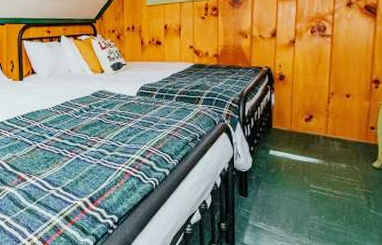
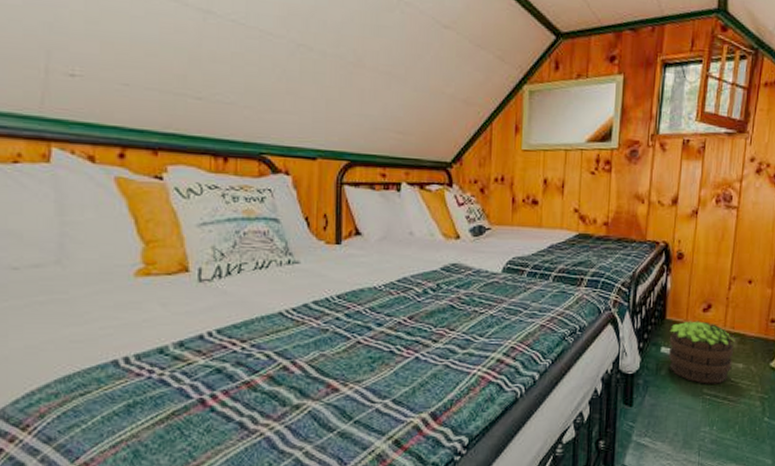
potted plant: none [276,129,337,181] -> present [668,321,735,384]

